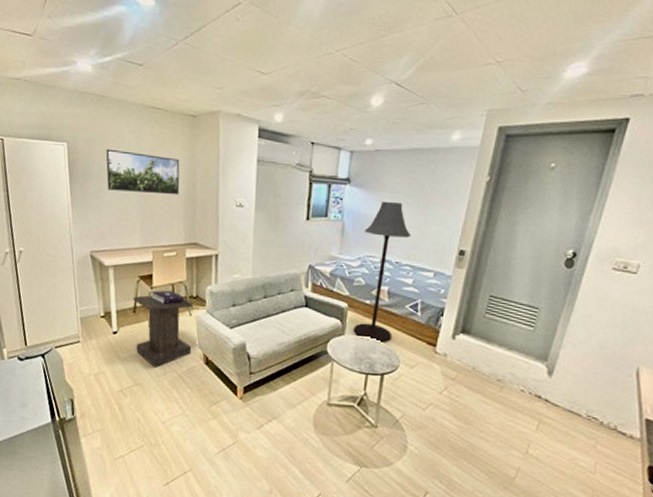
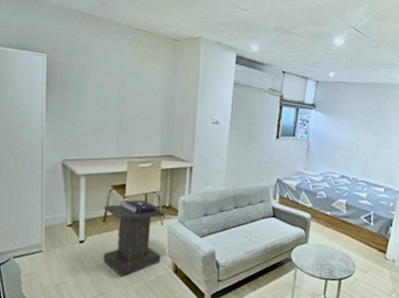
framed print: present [106,149,180,195] -> none [85,63,161,110]
floor lamp: present [353,201,410,343] -> none [315,125,365,251]

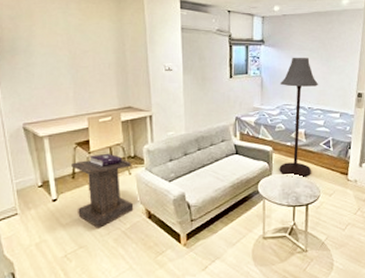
floor lamp: none [315,125,365,251] -> present [279,57,318,179]

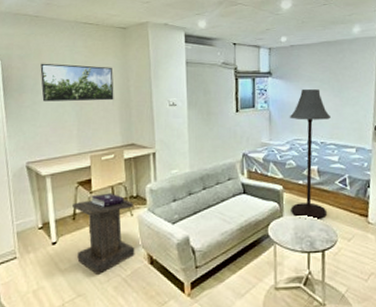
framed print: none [33,25,110,65] -> present [40,63,114,102]

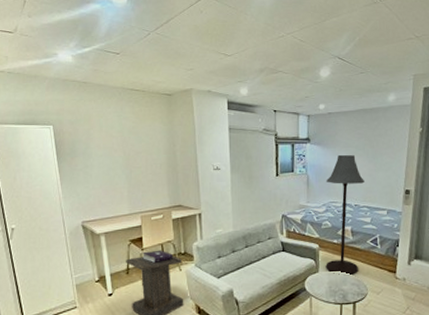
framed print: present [40,63,114,102] -> none [90,128,161,165]

